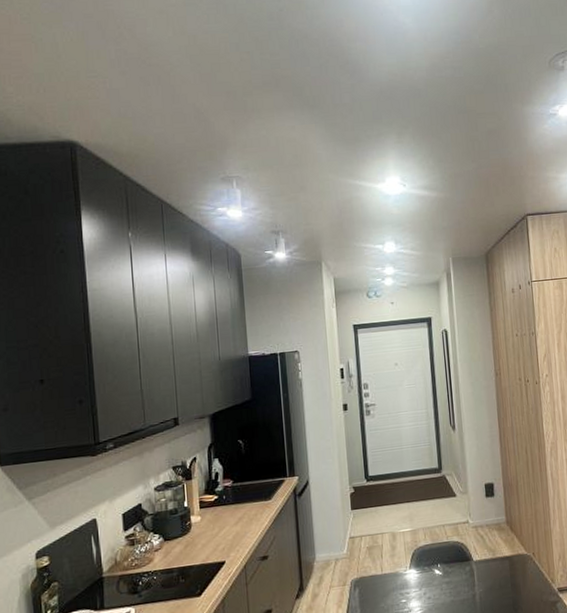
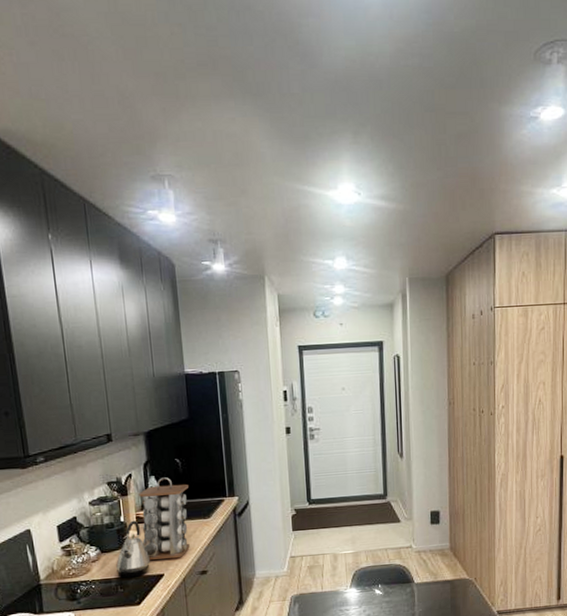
kettle: none [177,505,213,568] -> present [115,520,151,578]
spice rack: none [202,459,251,547] -> present [139,477,190,561]

